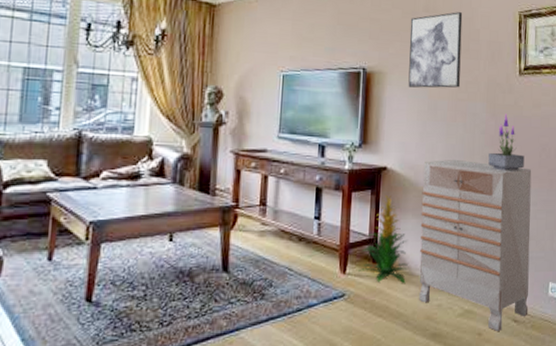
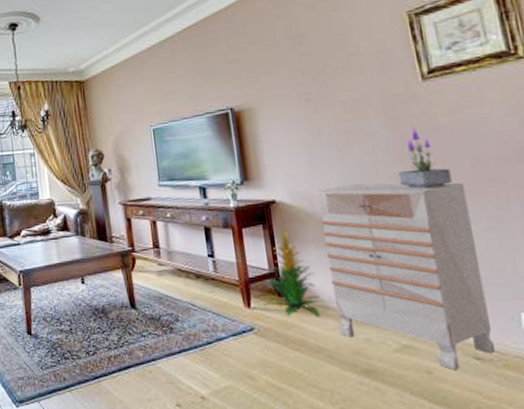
wall art: present [408,12,463,88] -> none [272,30,347,118]

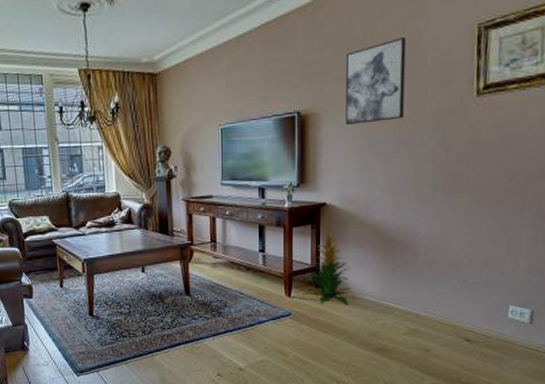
wall art: none [272,30,347,118] -> present [345,37,407,125]
dresser: present [317,182,496,371] -> none [362,191,491,350]
potted plant: present [399,125,452,189] -> none [437,139,482,198]

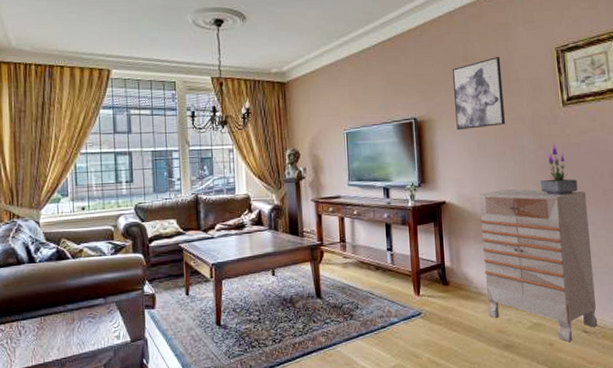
indoor plant: present [303,228,351,305] -> none [431,225,475,302]
dresser: none [362,191,491,350] -> present [479,189,598,343]
potted plant: none [437,139,482,198] -> present [541,143,578,196]

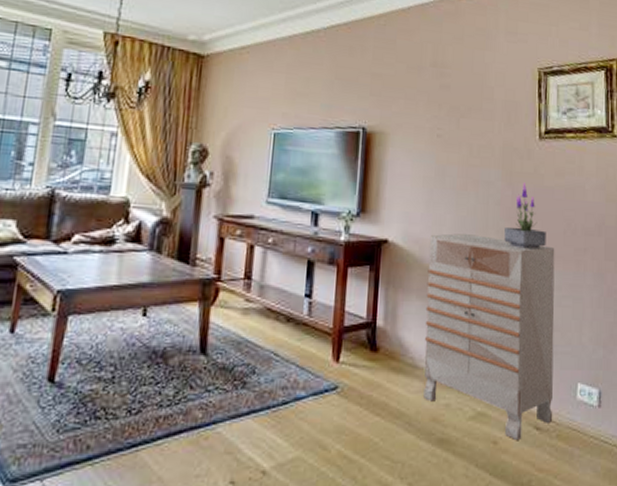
wall art: present [452,57,506,130] -> none [413,67,475,152]

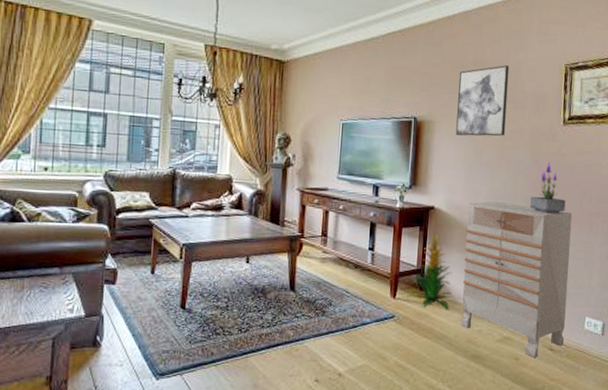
indoor plant: none [354,271,411,376] -> present [407,231,452,309]
wall art: none [413,67,475,152] -> present [456,65,510,136]

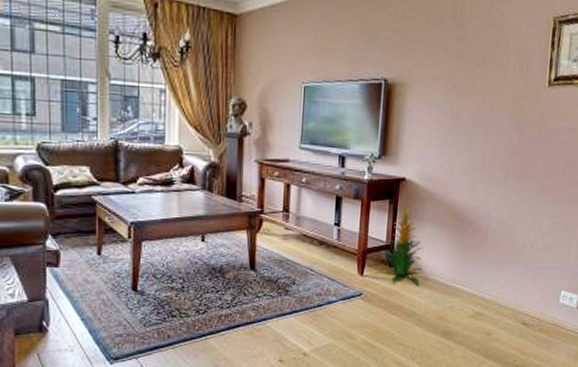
wall art: present [456,65,510,136] -> none [430,18,492,100]
dresser: present [461,202,573,358] -> none [432,172,553,333]
potted plant: present [530,160,566,214] -> none [508,126,547,184]

